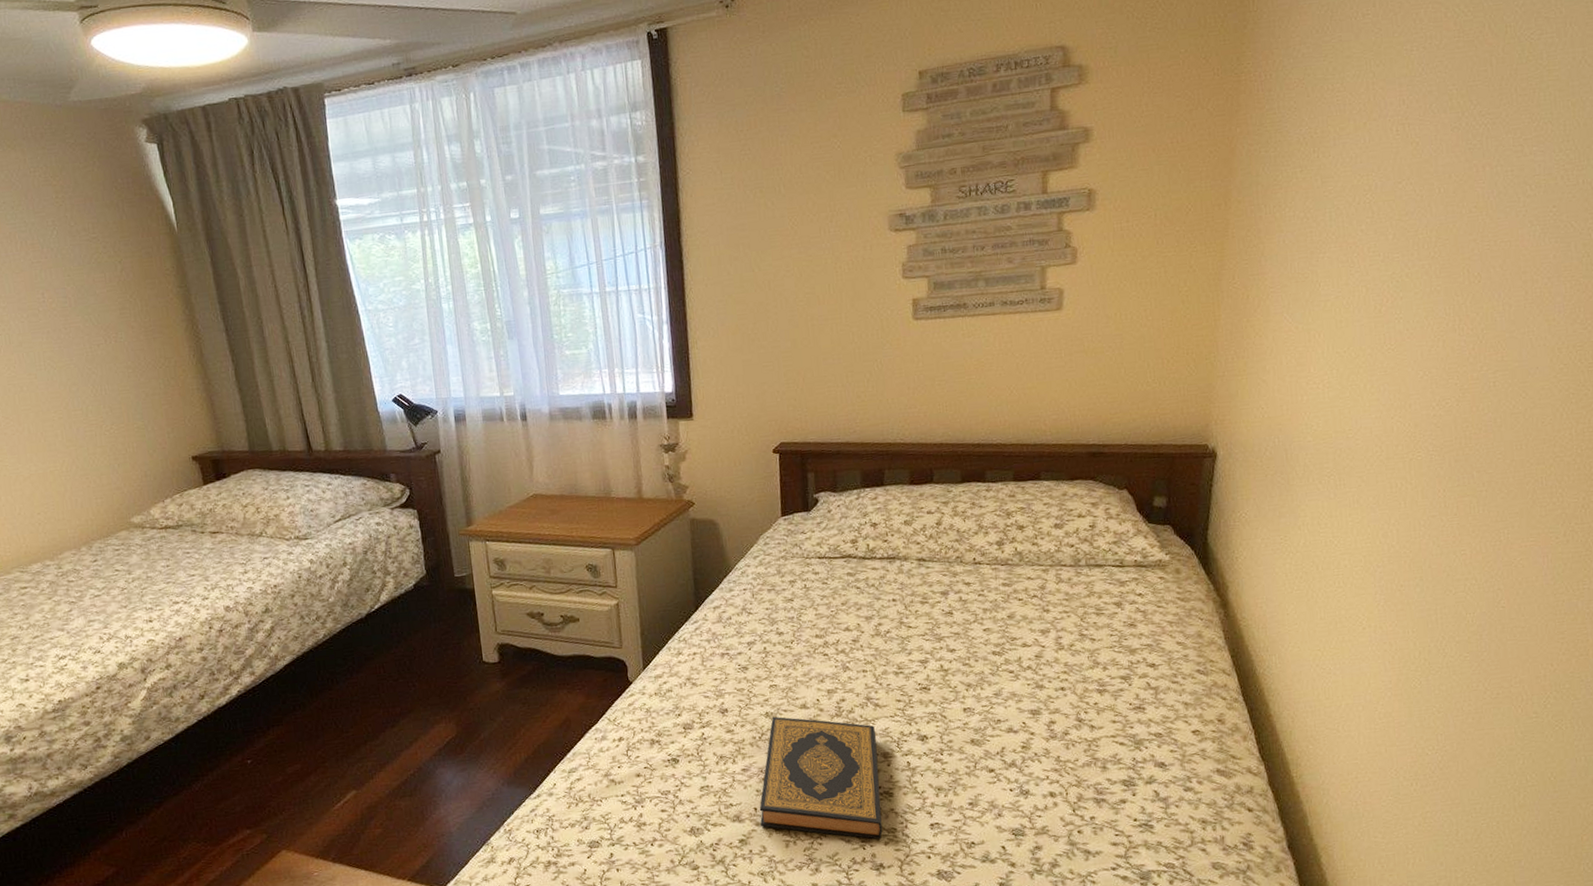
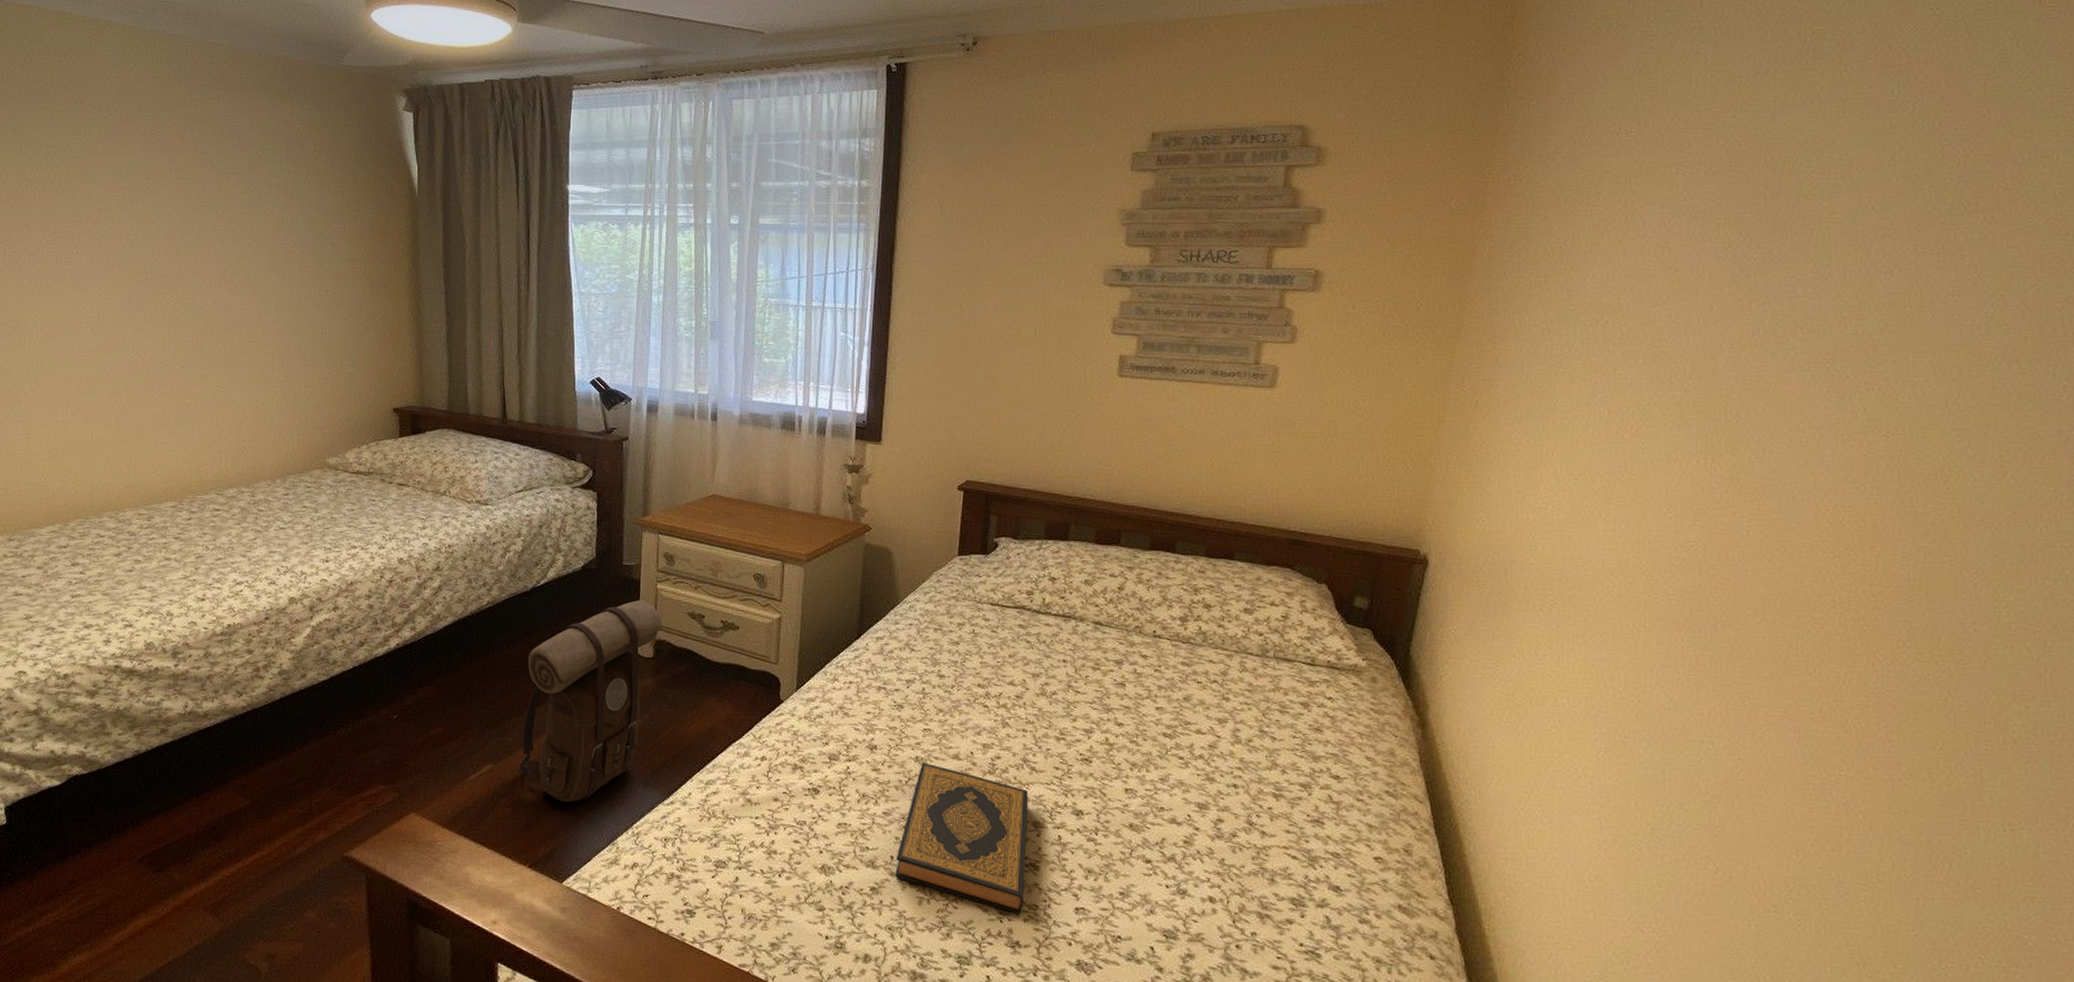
backpack: none [374,608,504,814] -> present [519,600,662,803]

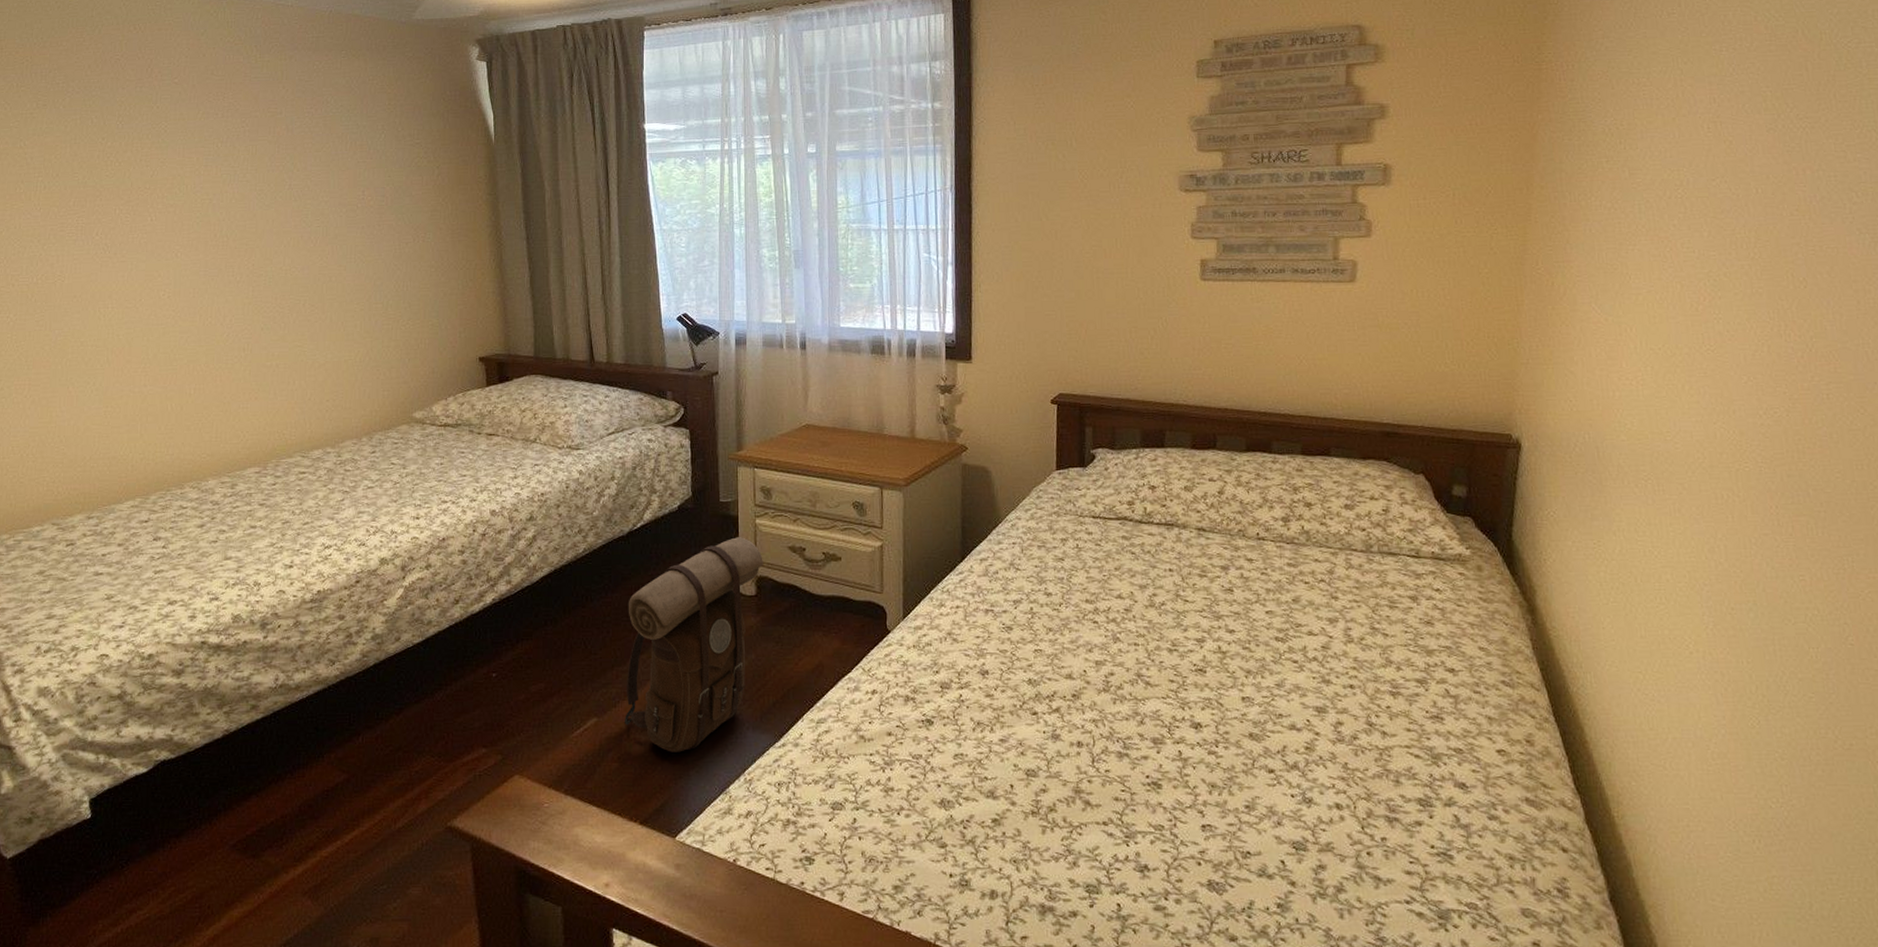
hardback book: present [895,762,1029,914] -> none [1016,684,1149,836]

